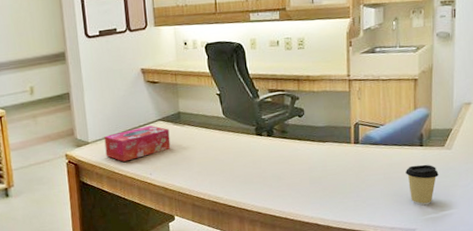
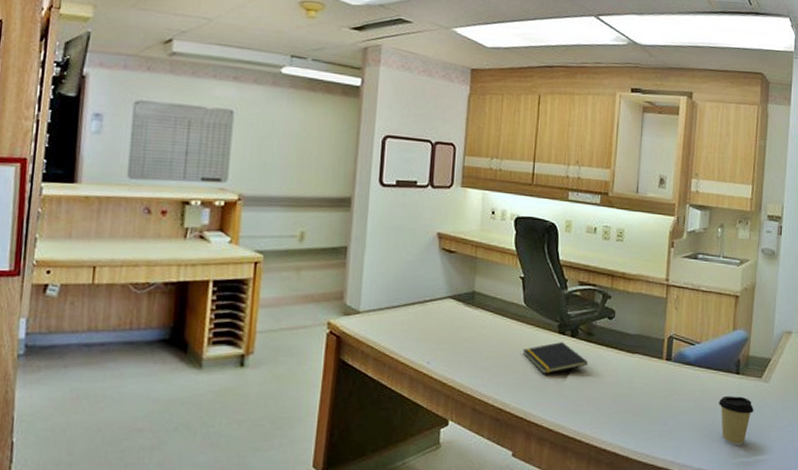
tissue box: present [104,125,171,162] -> none [378,301,459,342]
notepad: none [227,142,286,170] -> present [522,342,589,374]

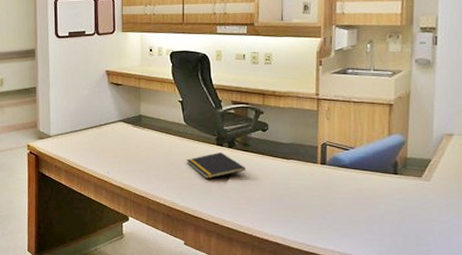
coffee cup: present [719,395,754,446] -> none [377,193,415,238]

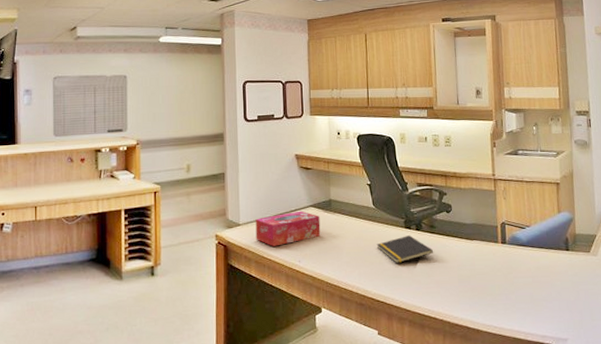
tissue box: none [65,125,130,158] -> present [255,210,321,247]

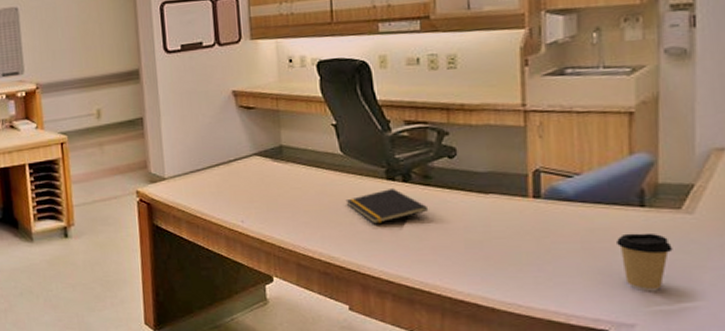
tissue box: present [255,210,321,247] -> none [184,160,269,204]
coffee cup: none [553,269,587,314] -> present [617,233,673,292]

